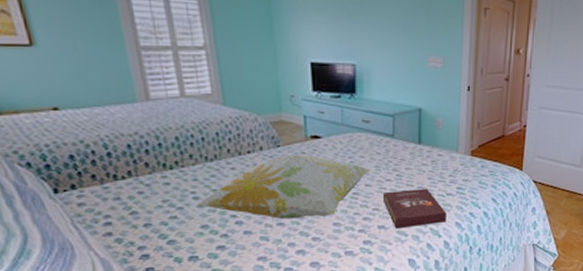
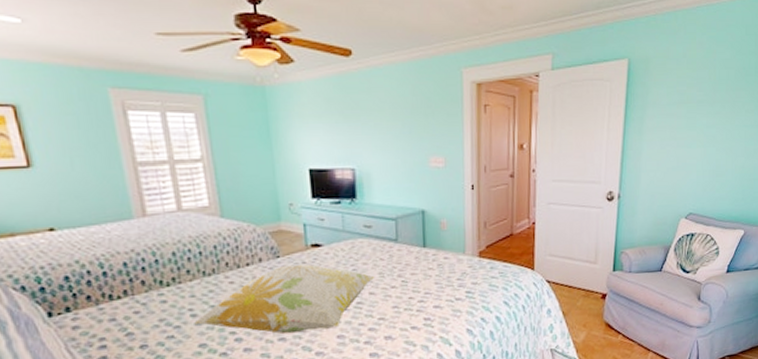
book: present [382,188,447,229] -> none [388,294,457,339]

